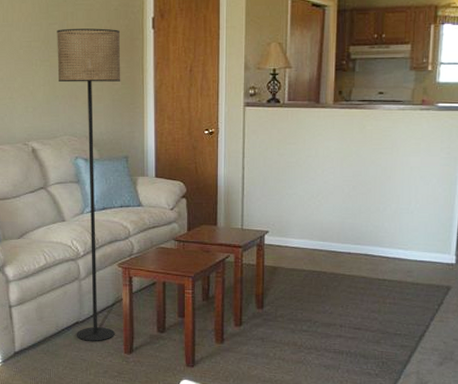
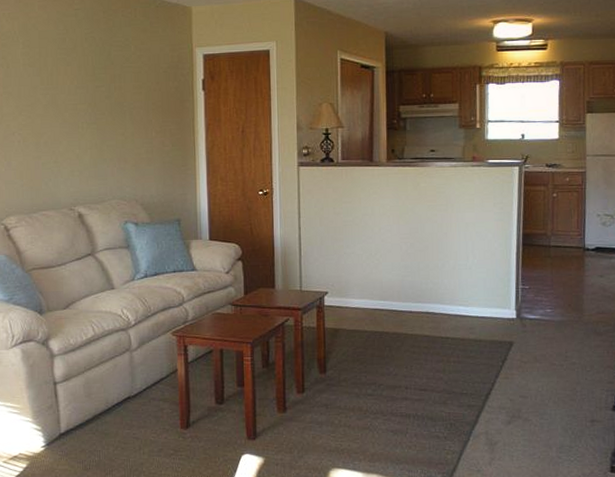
floor lamp: present [57,28,121,341] -> none [104,90,172,417]

